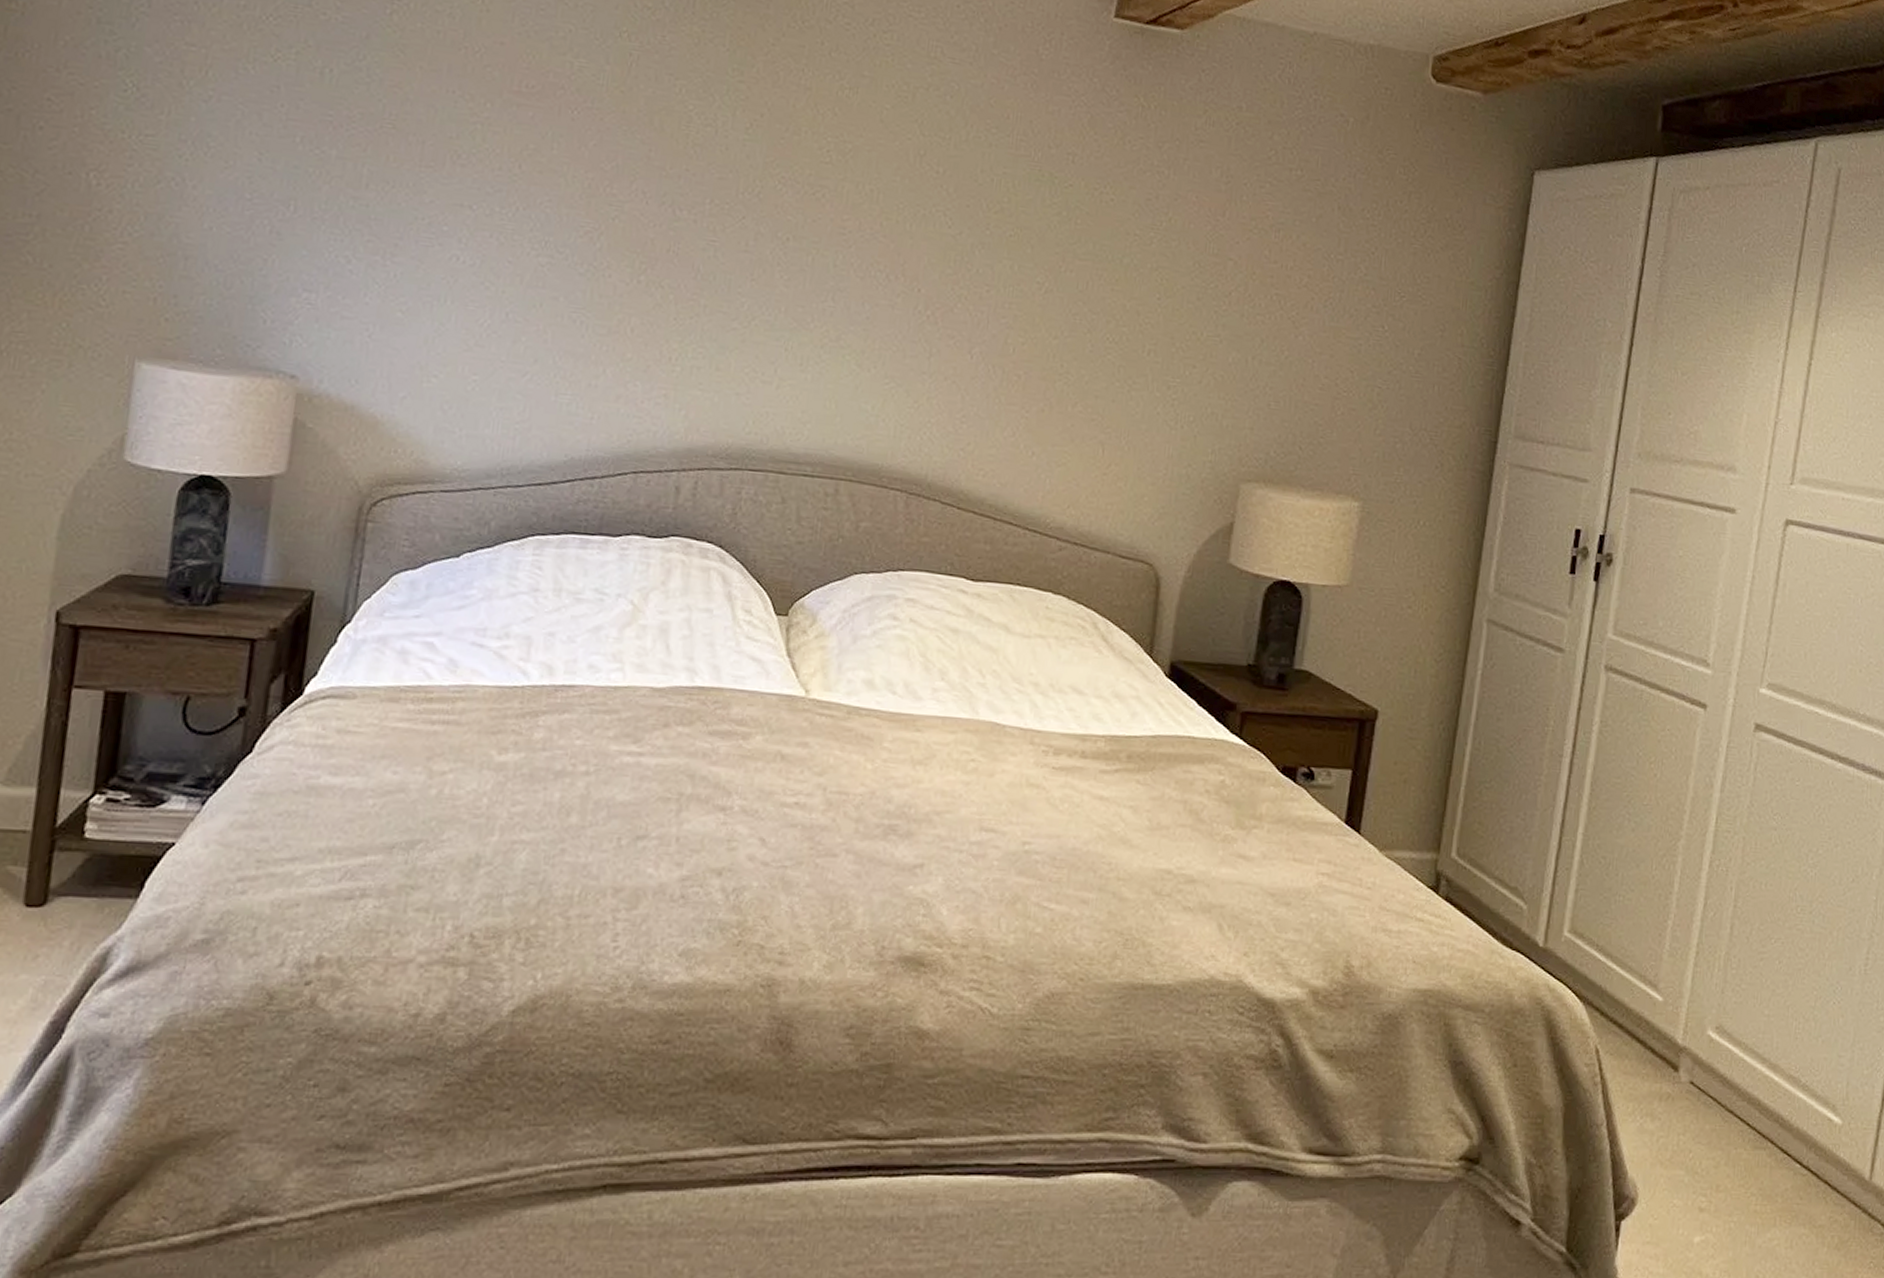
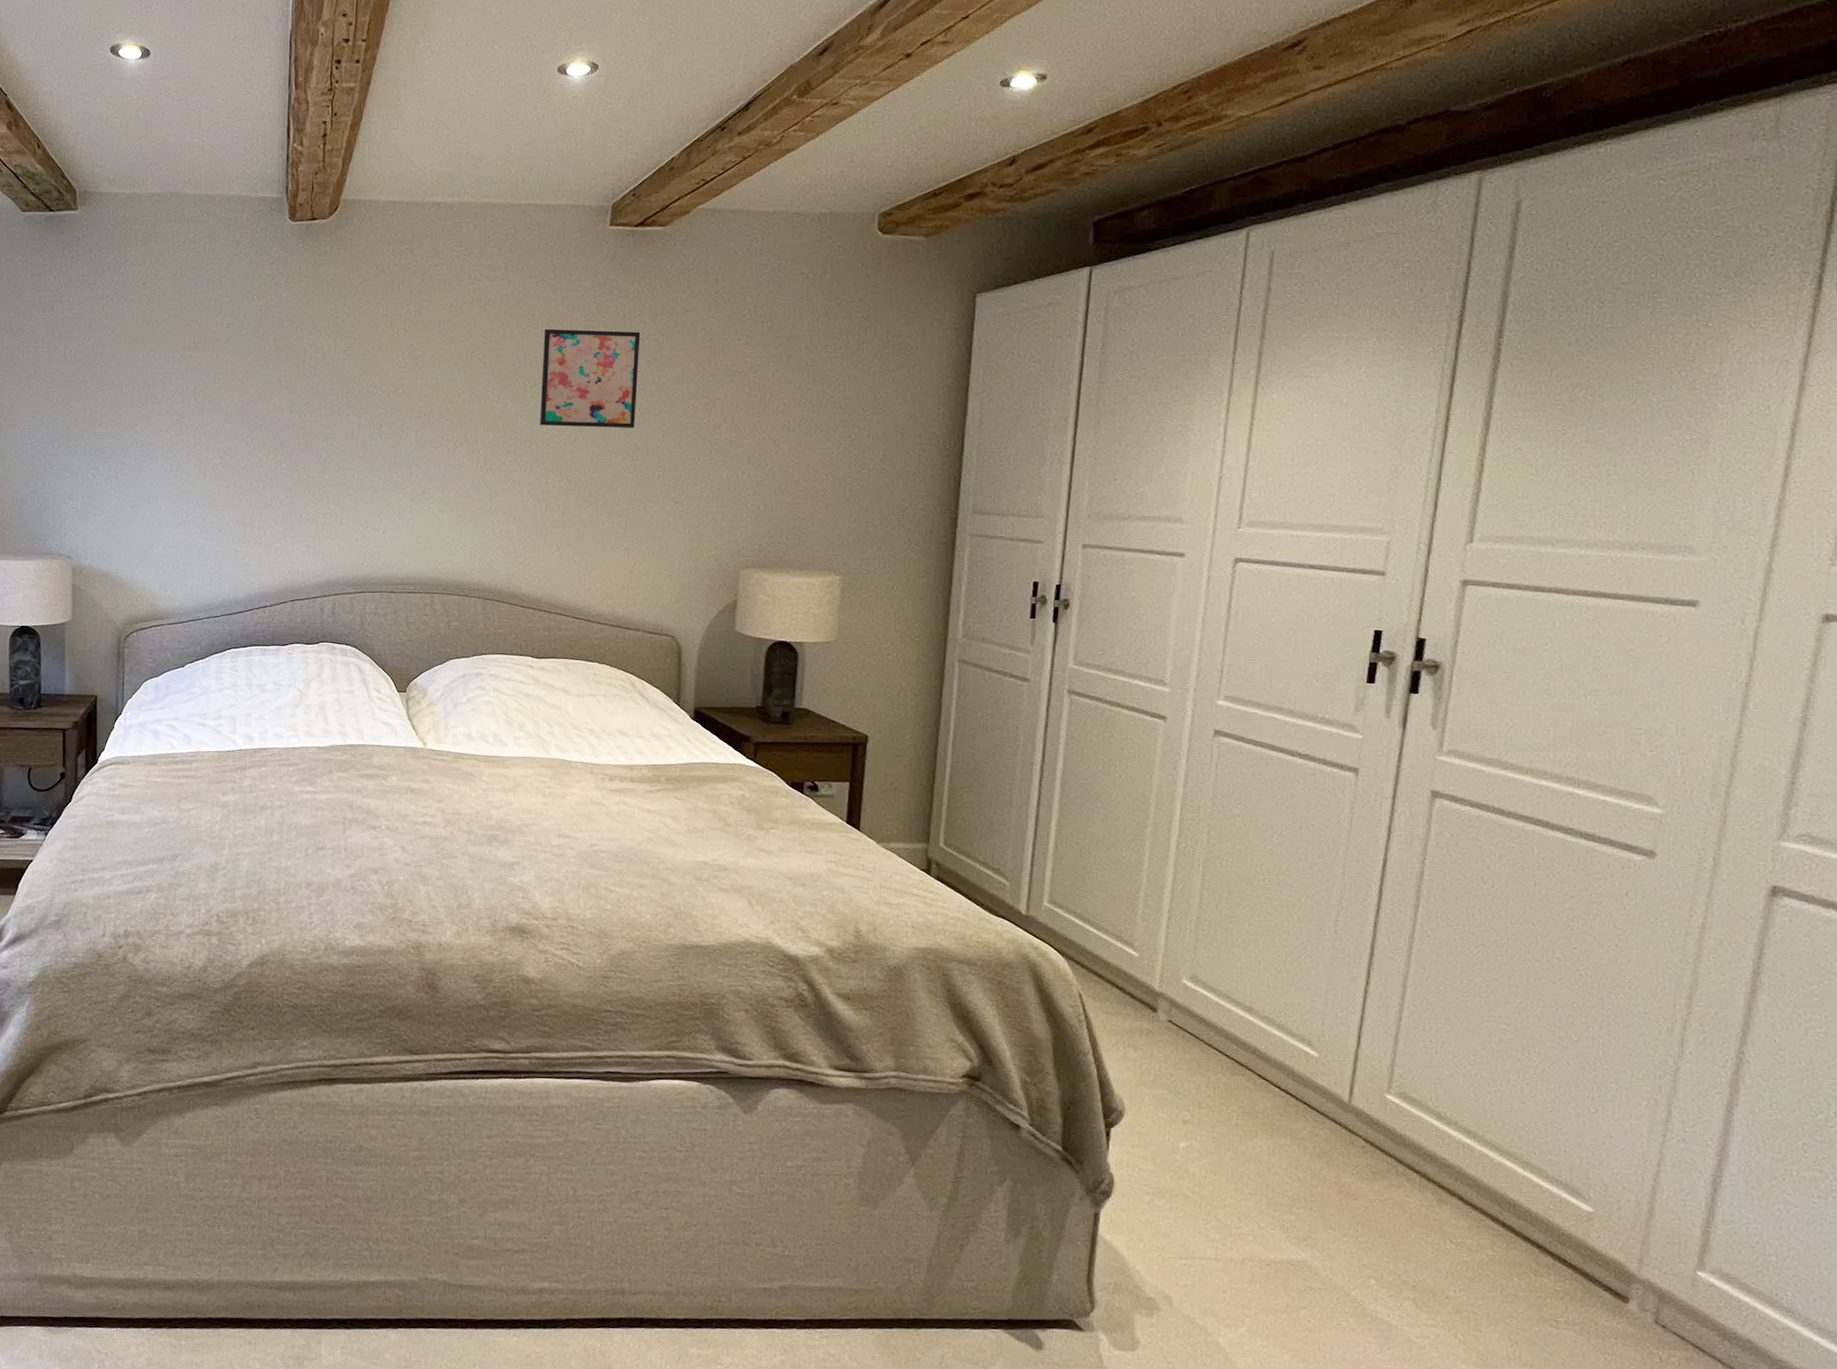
wall art: none [1003,138,1142,284] -> present [540,328,641,428]

